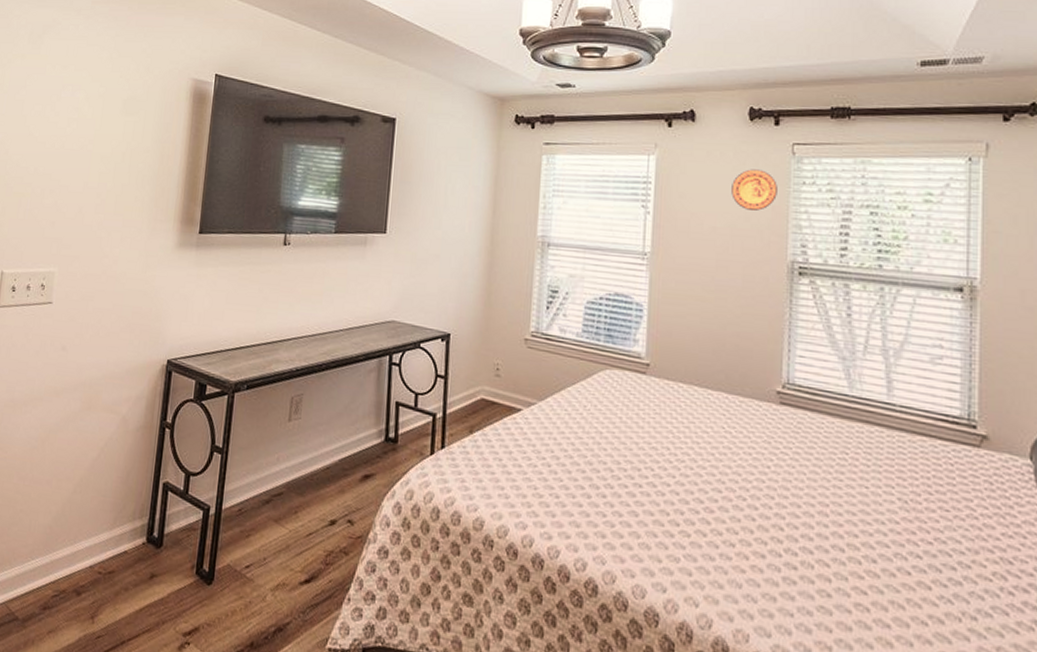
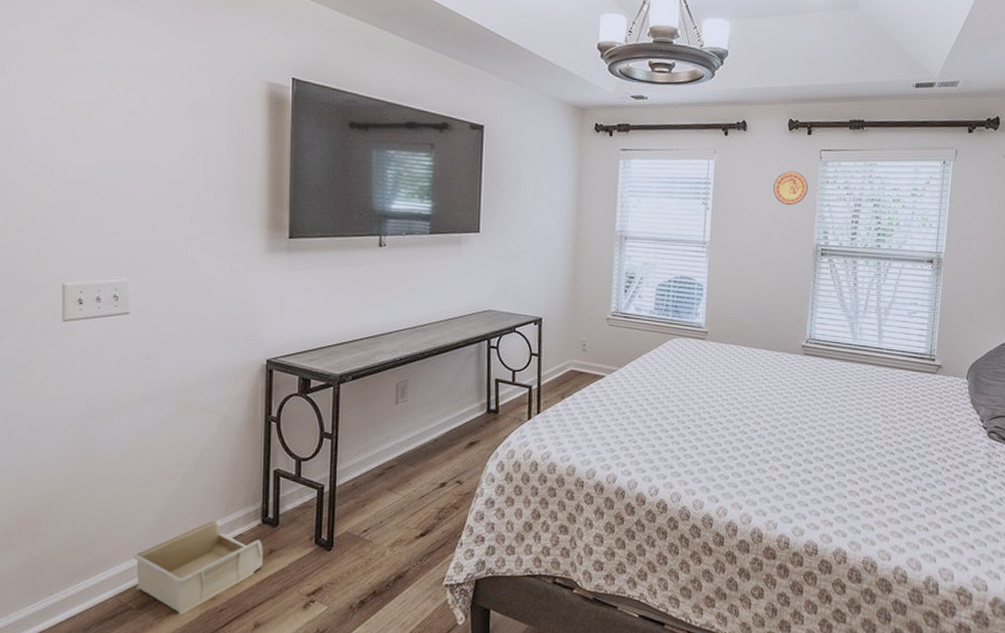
storage bin: none [24,531,145,636] -> present [133,520,263,615]

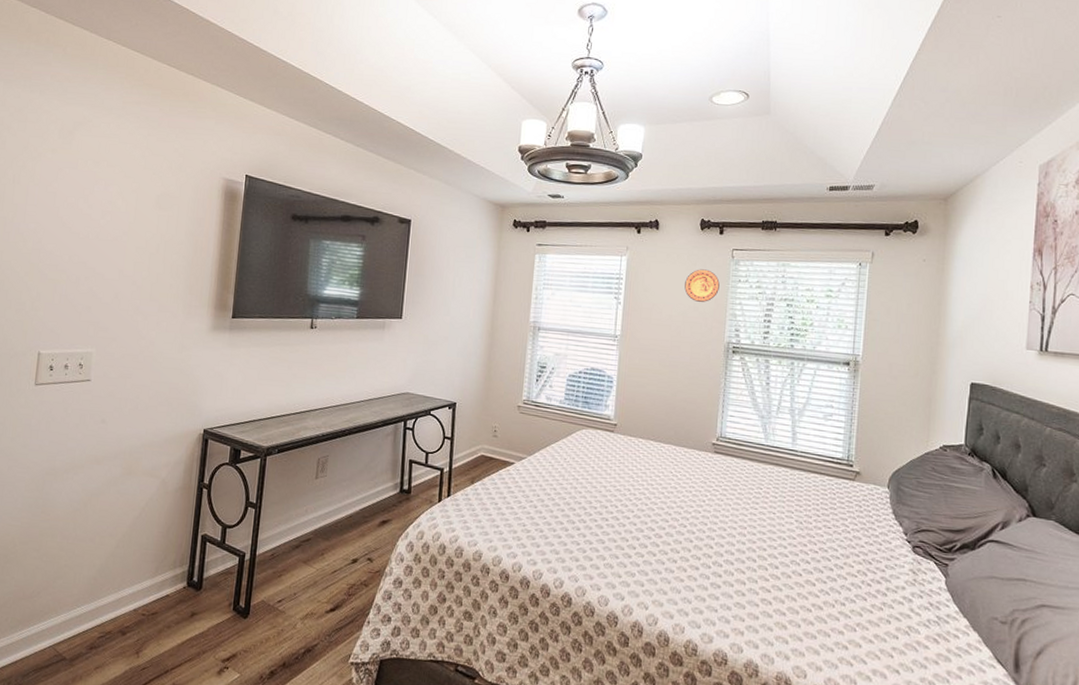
storage bin: present [133,520,263,615] -> none [71,579,186,670]

